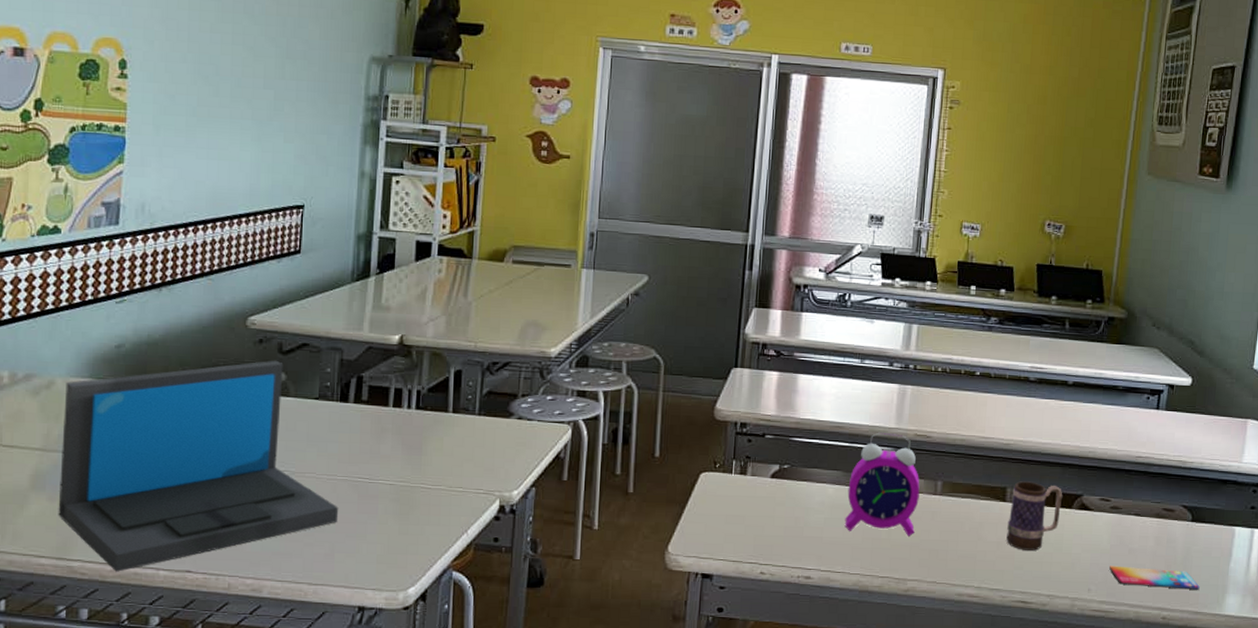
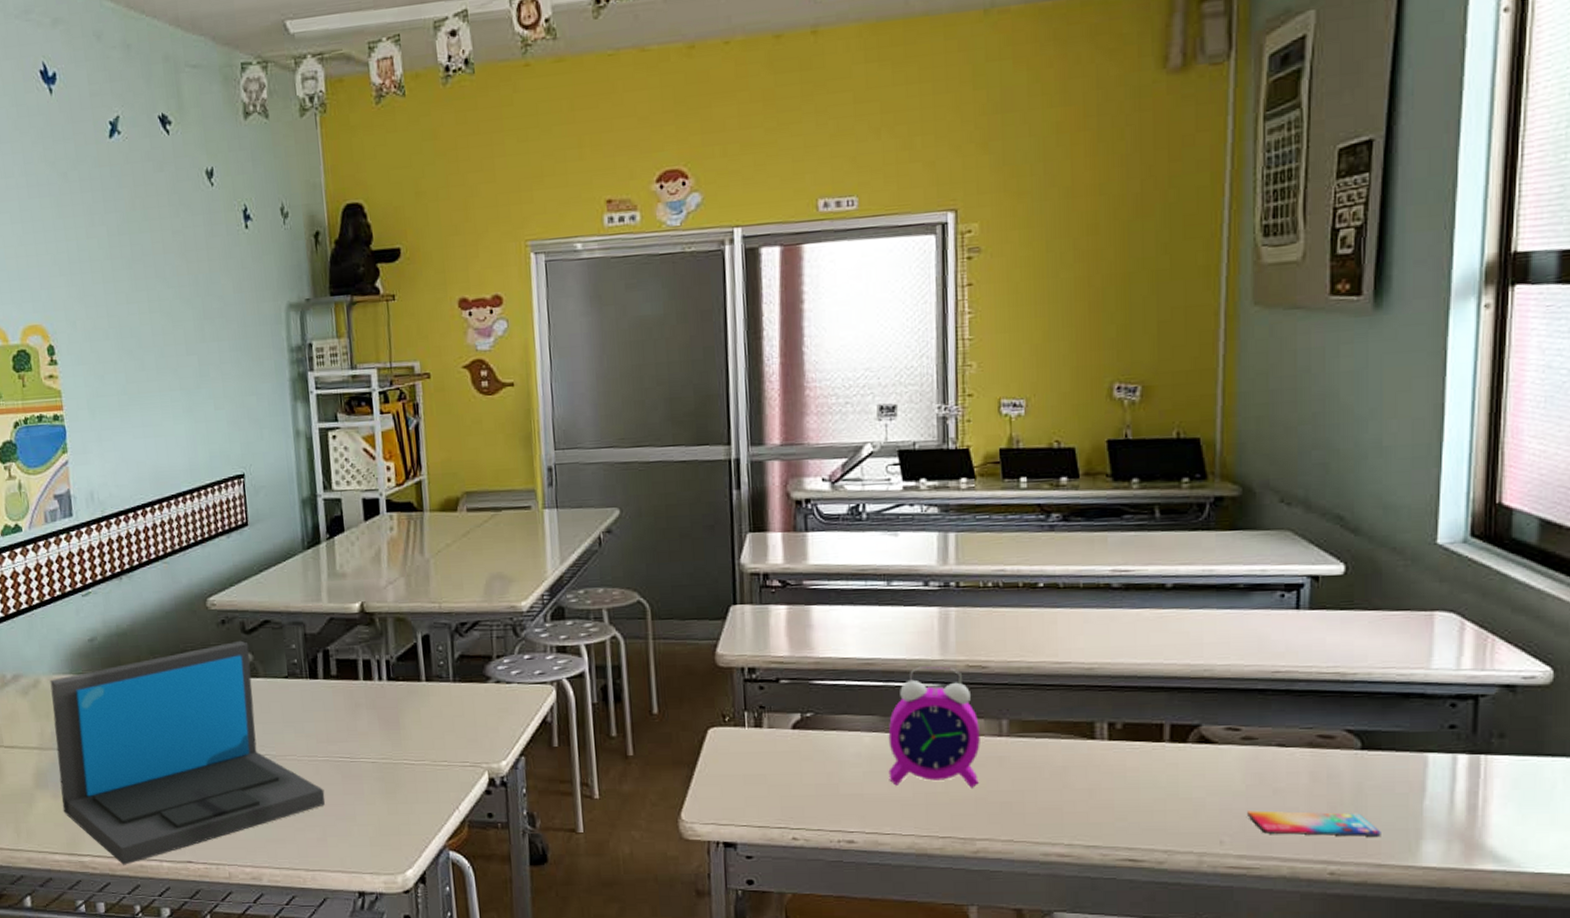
mug: present [1006,481,1063,551] -> none [1100,712,1173,797]

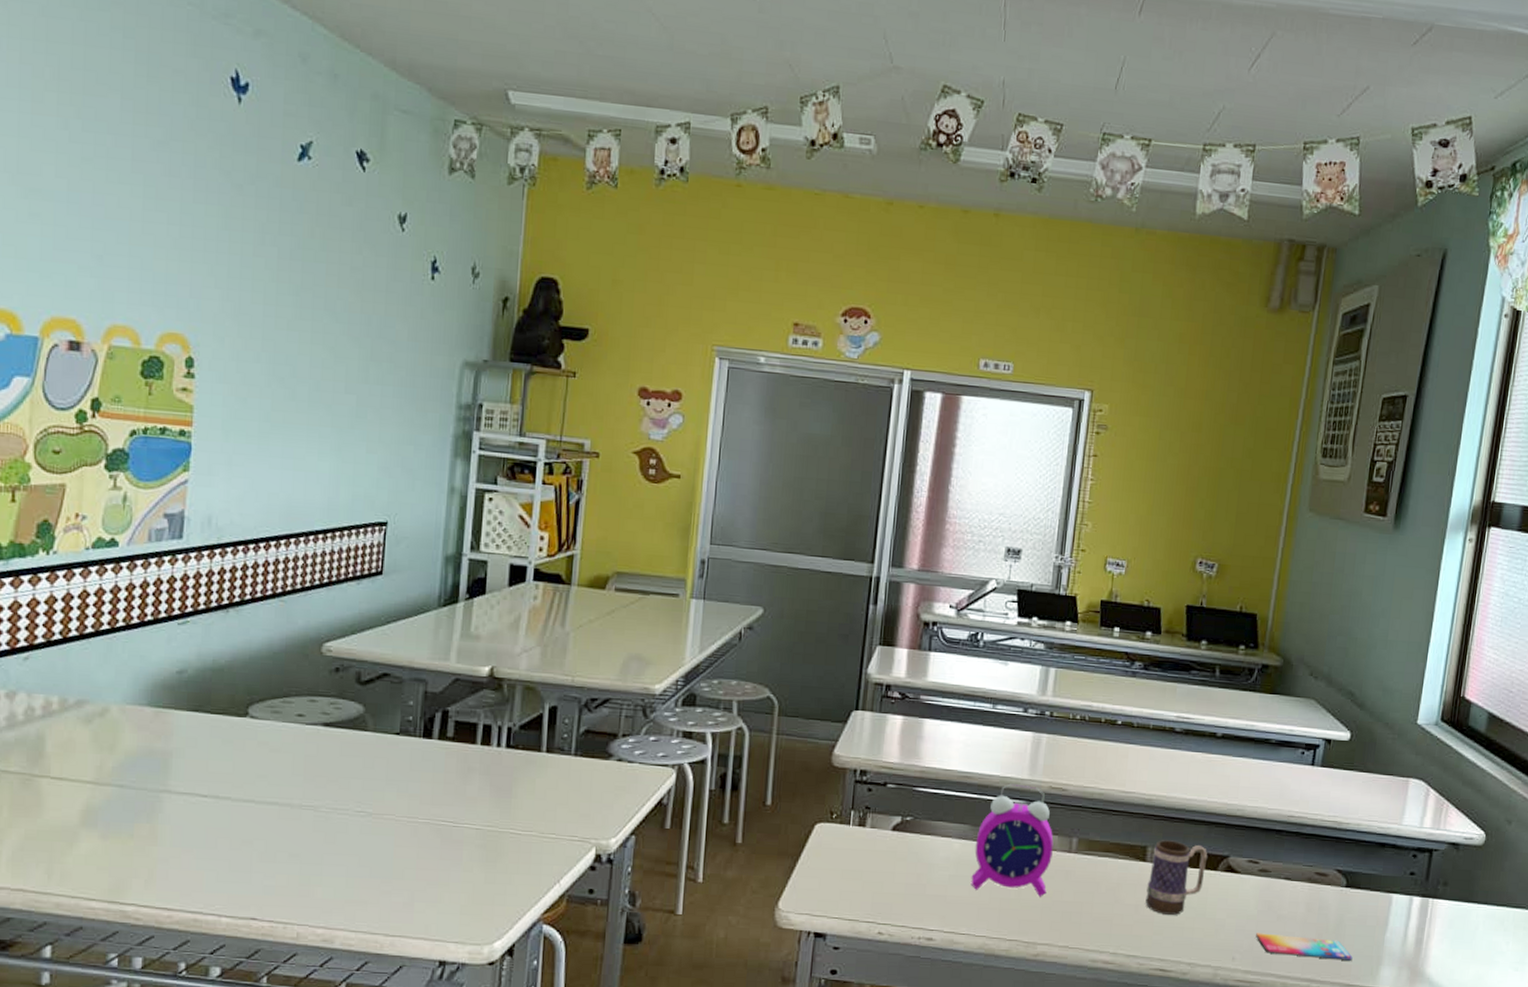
laptop: present [50,640,325,865] -> none [110,690,420,918]
mug: none [1100,712,1173,797] -> present [1145,840,1208,915]

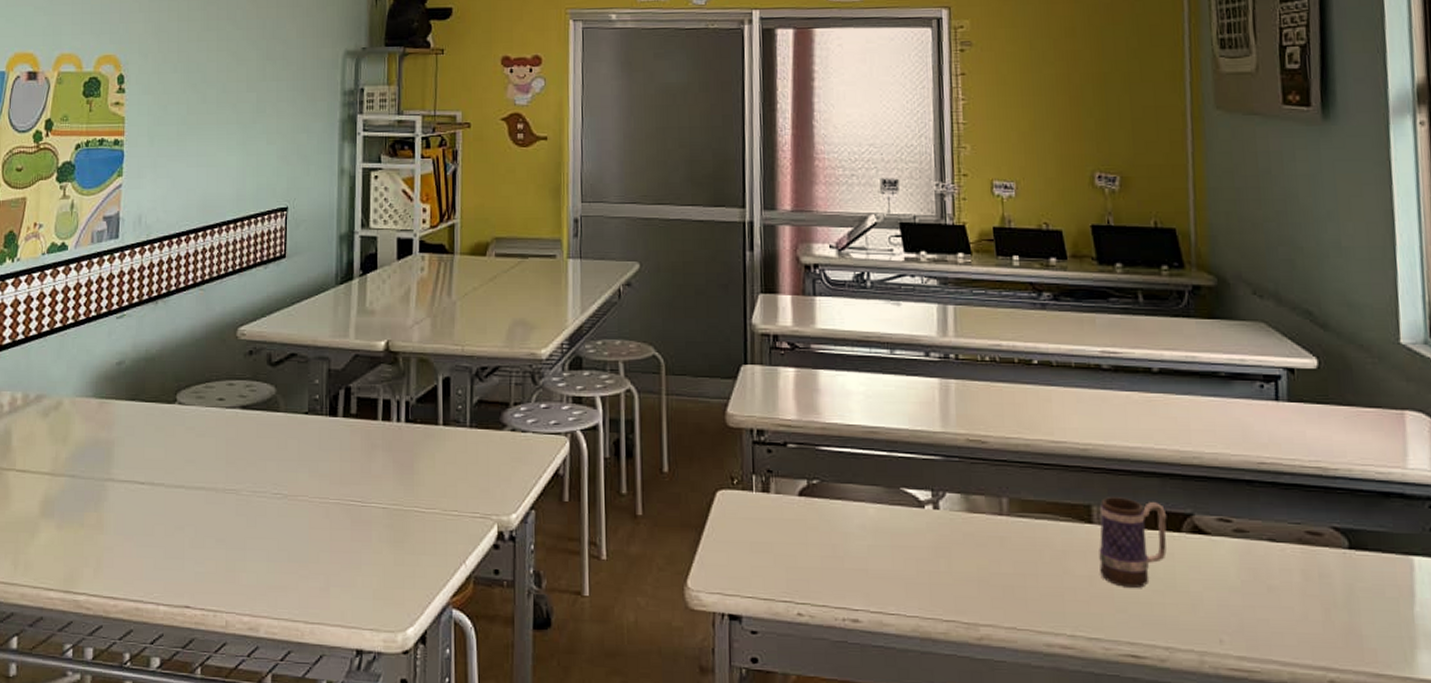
alarm clock: present [970,783,1054,897] -> none [892,437,982,569]
smartphone: present [1256,933,1353,961] -> none [1244,608,1377,643]

